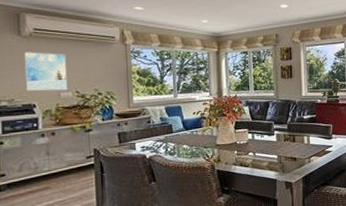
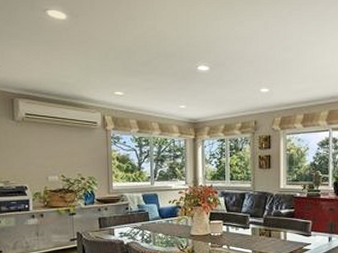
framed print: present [24,52,68,91] -> none [17,136,55,174]

